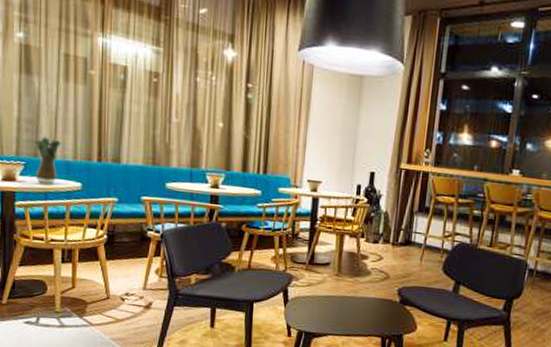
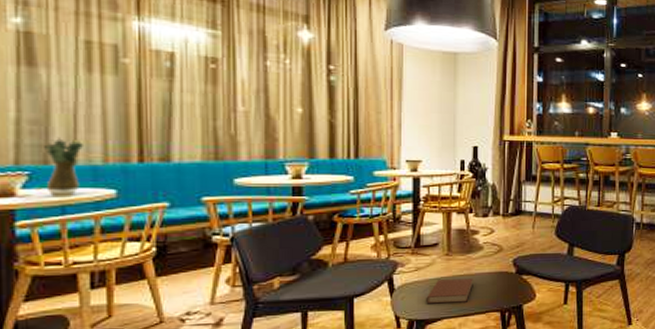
book: none [315,298,359,323] -> present [426,278,473,304]

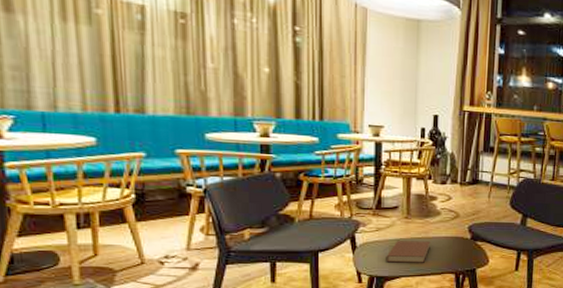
vase: present [44,136,85,198] -> none [26,83,64,143]

